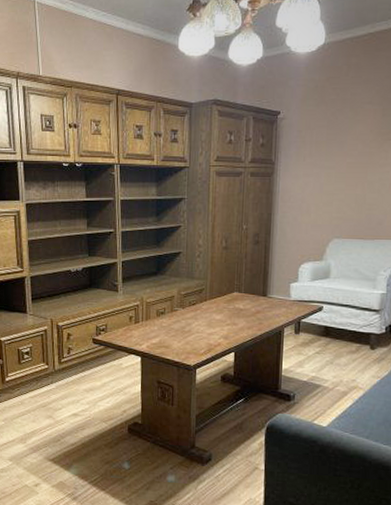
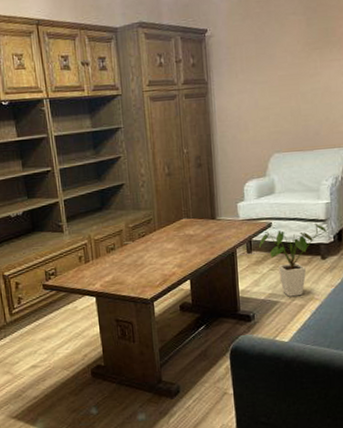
house plant: none [308,312,379,383] -> present [259,223,327,297]

